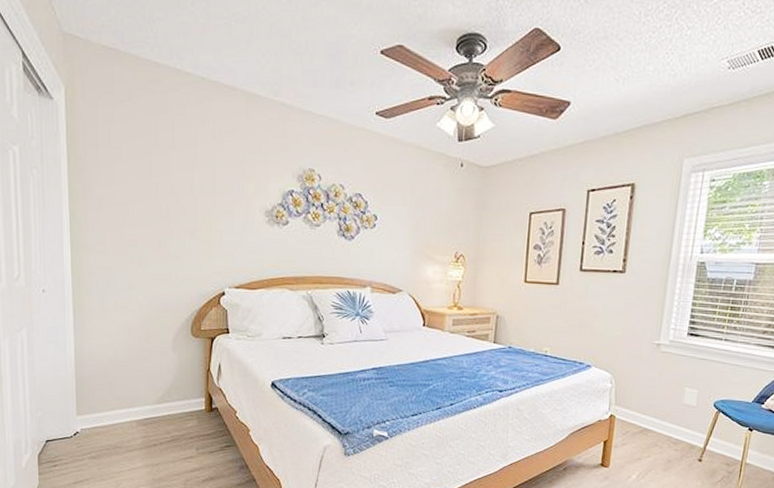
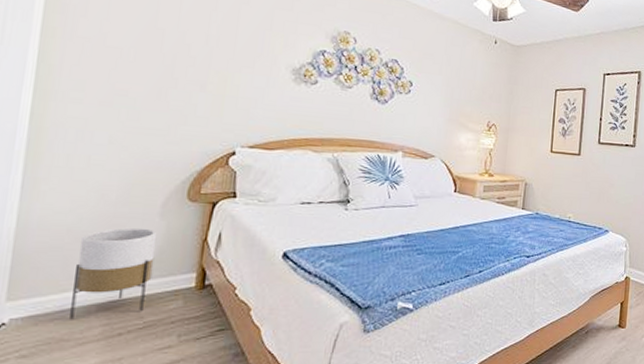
planter: none [119,359,173,432] -> present [70,227,158,320]

